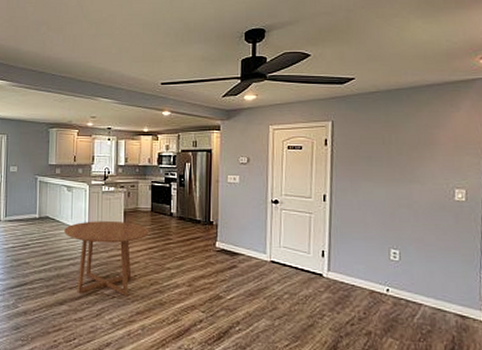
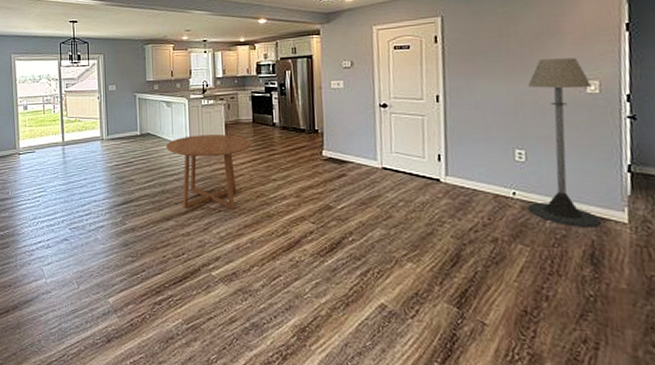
floor lamp: none [399,167,461,324] -> present [527,58,601,228]

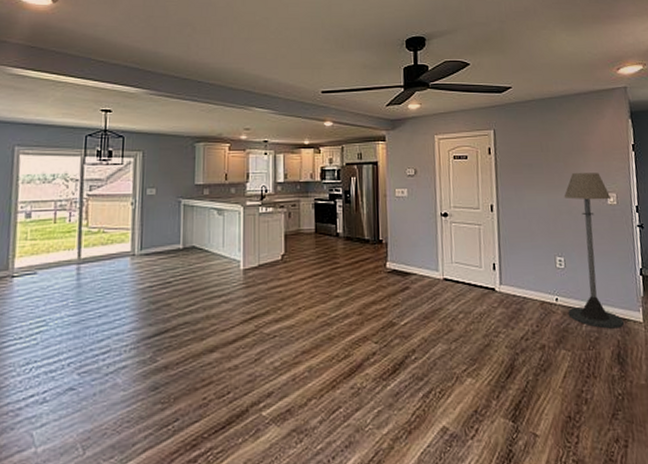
dining table: present [166,134,253,210] -> none [215,246,314,336]

